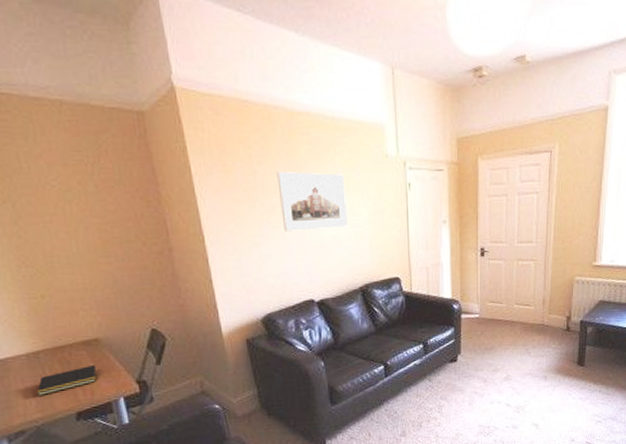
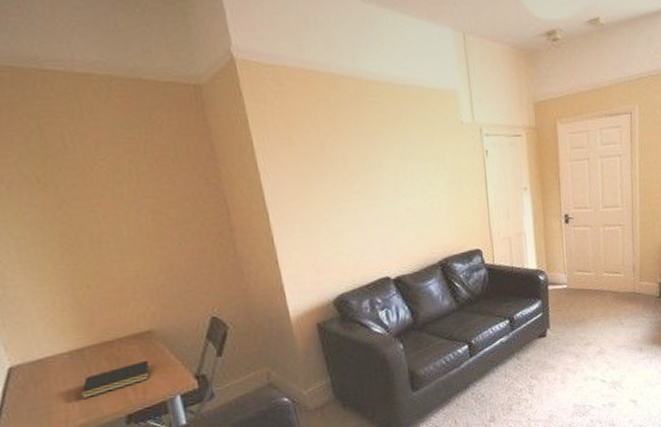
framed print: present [276,172,349,232] -> none [345,142,424,206]

